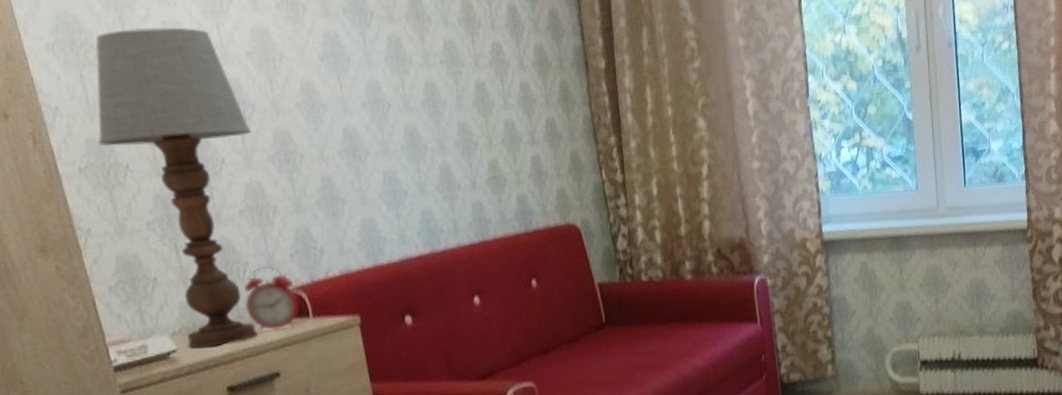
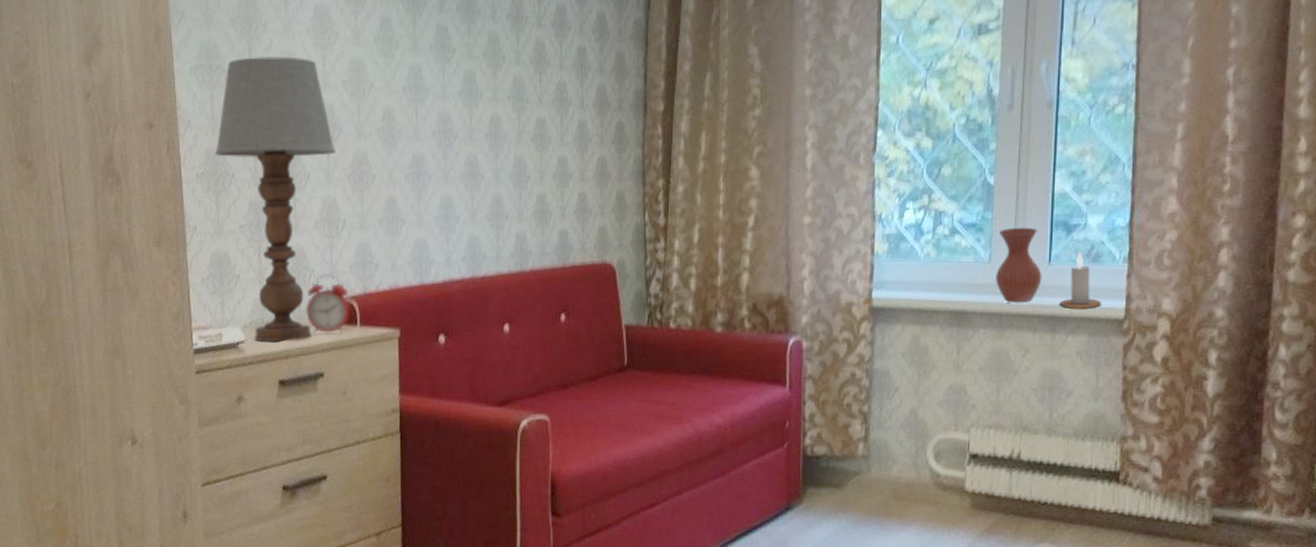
vase: none [922,156,961,225] -> present [996,227,1042,304]
candle: none [976,174,1009,224] -> present [1059,252,1102,309]

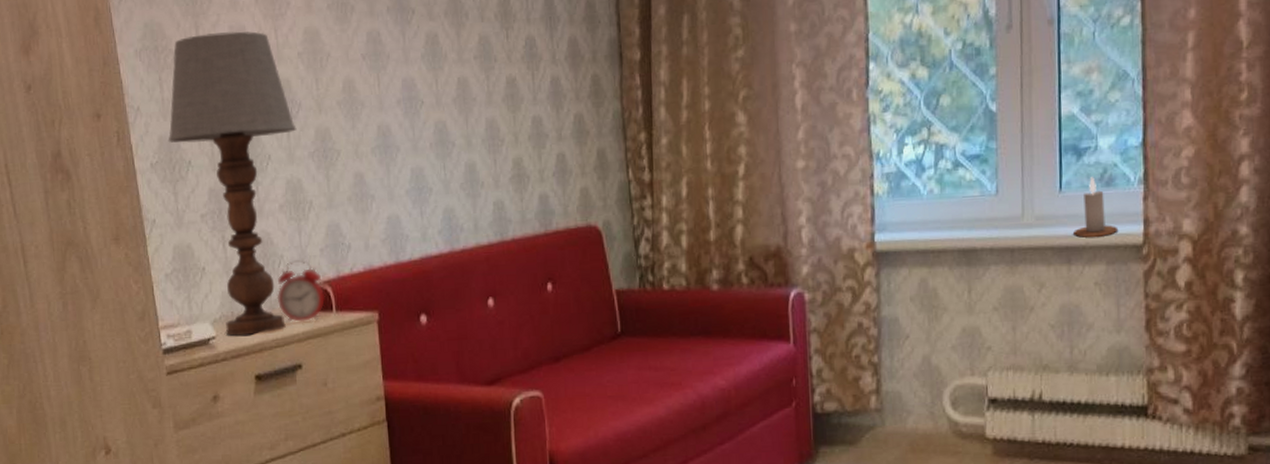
vase: present [996,227,1042,304] -> none [1004,154,1054,237]

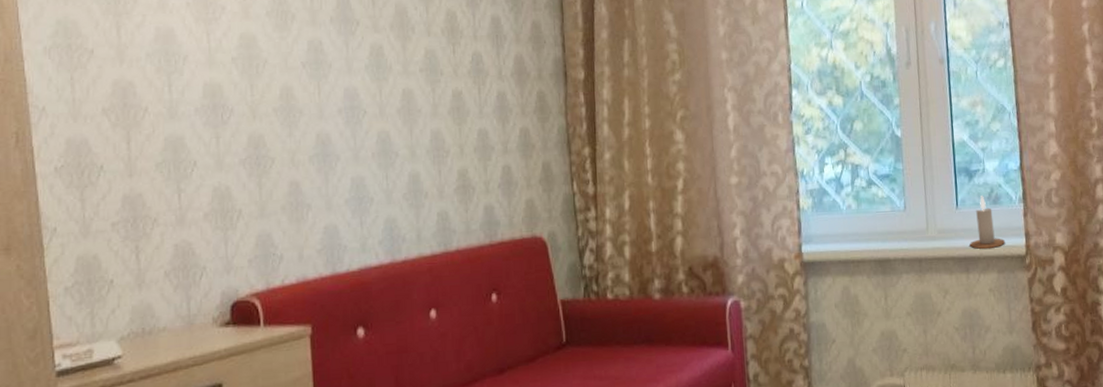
table lamp: present [168,31,297,336] -> none [77,33,227,355]
alarm clock: present [277,260,326,322] -> none [196,271,253,339]

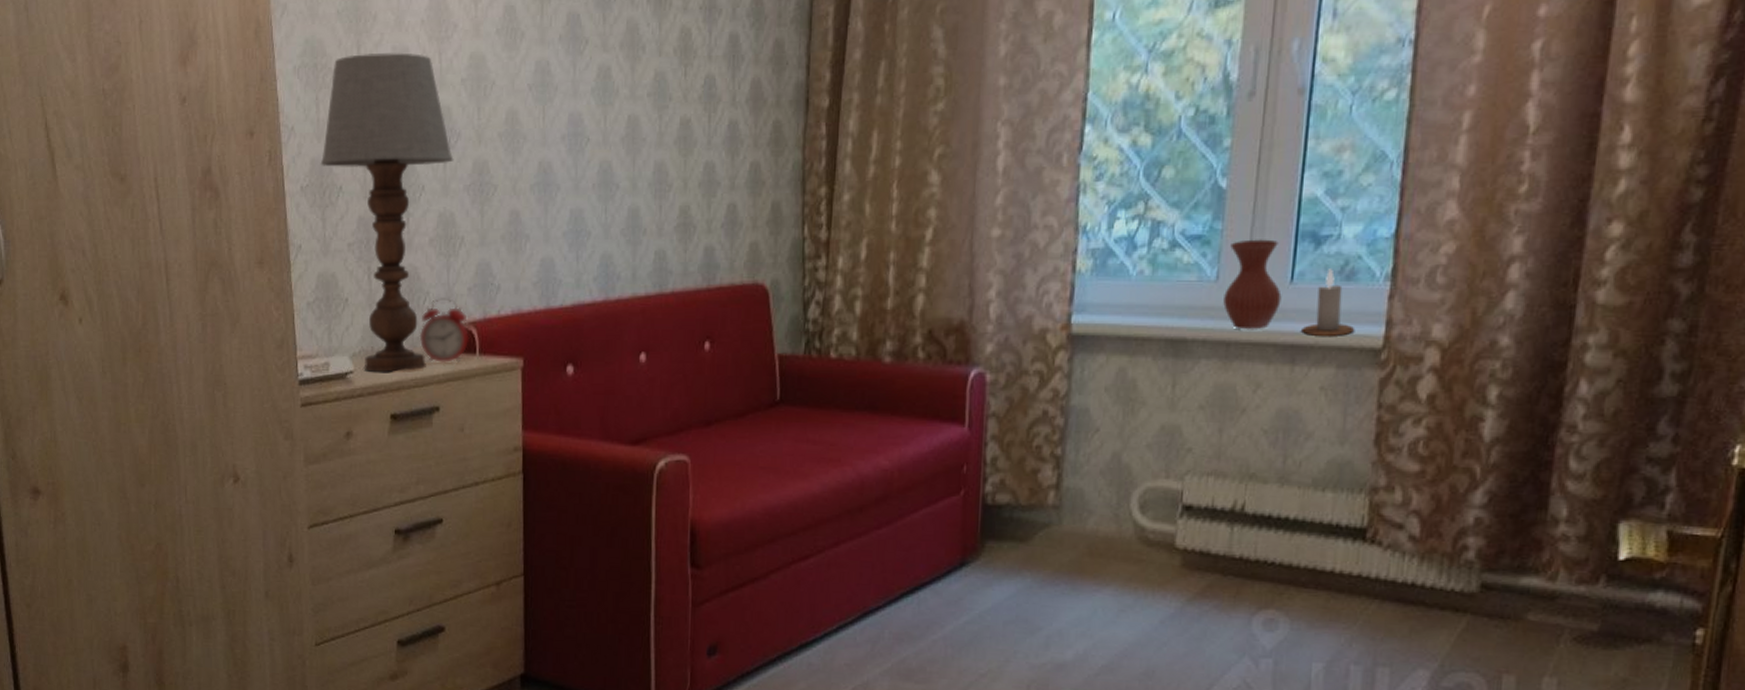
table lamp: none [77,33,227,355] -> present [320,53,454,372]
alarm clock: none [196,271,253,339] -> present [419,298,470,363]
vase: none [910,175,952,248] -> present [1223,239,1282,330]

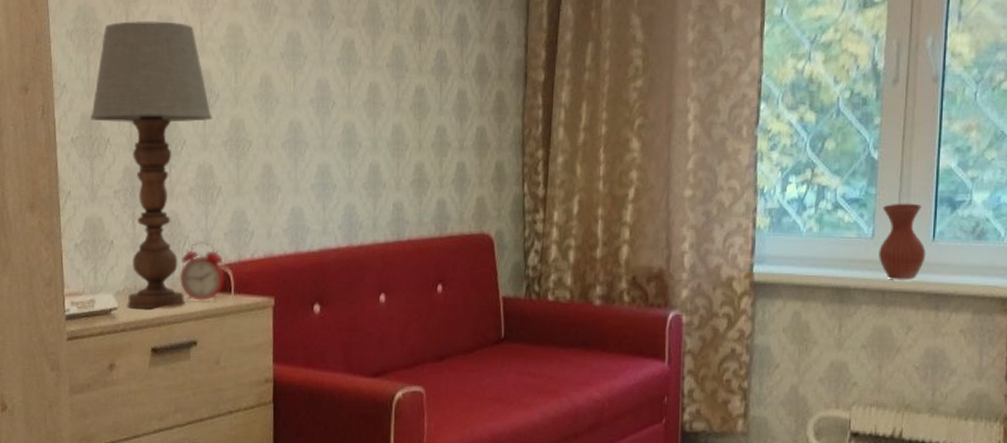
candle: present [1301,269,1355,336] -> none [943,229,987,287]

